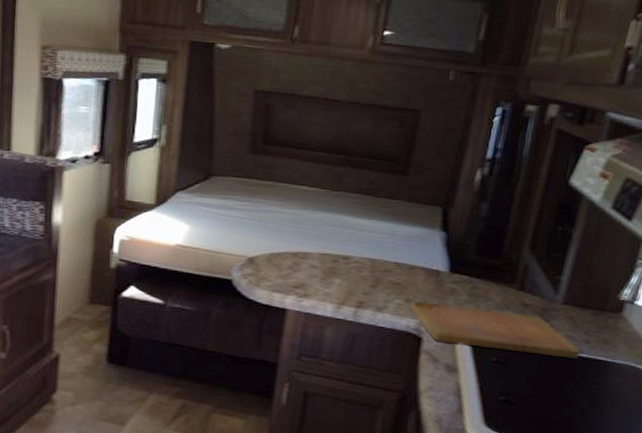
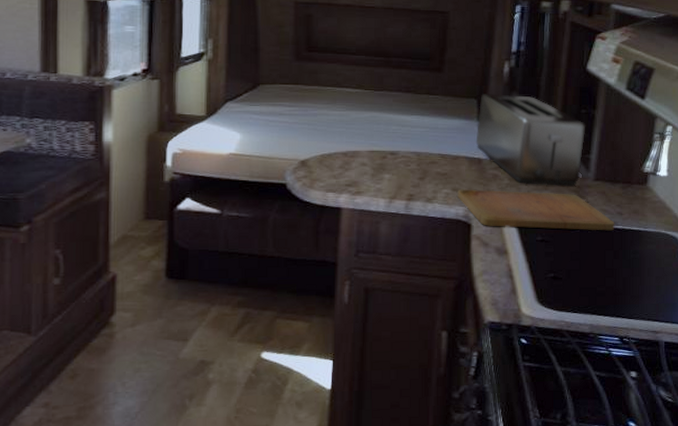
toaster: none [435,201,561,308] -> present [475,93,586,186]

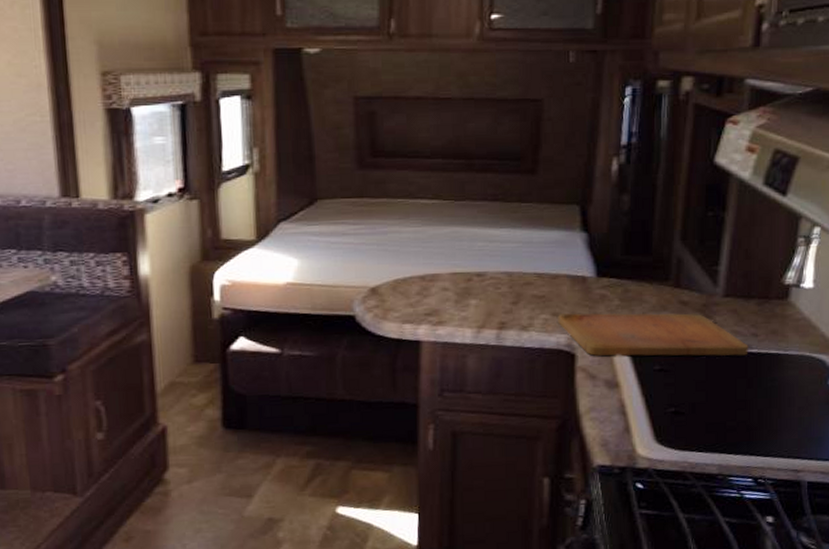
toaster: present [475,93,586,186] -> none [578,197,714,305]

